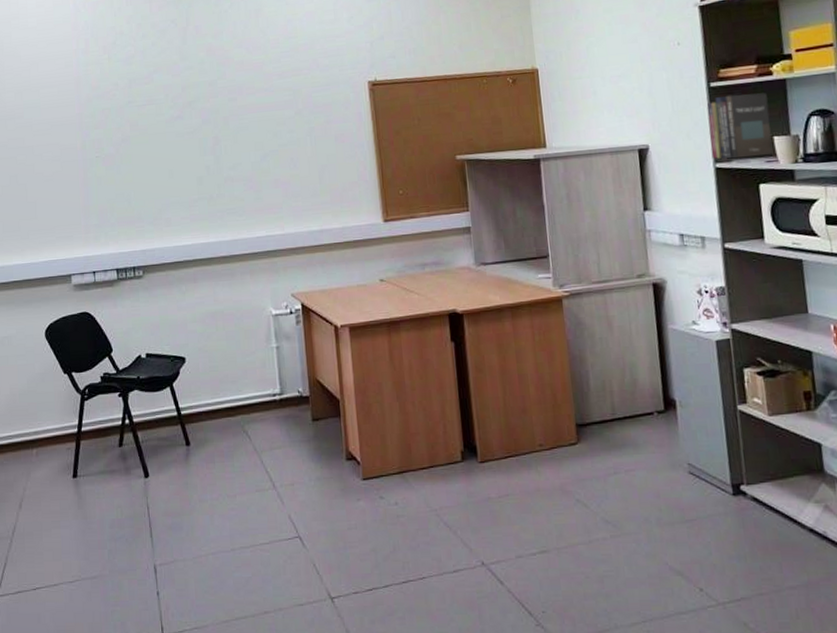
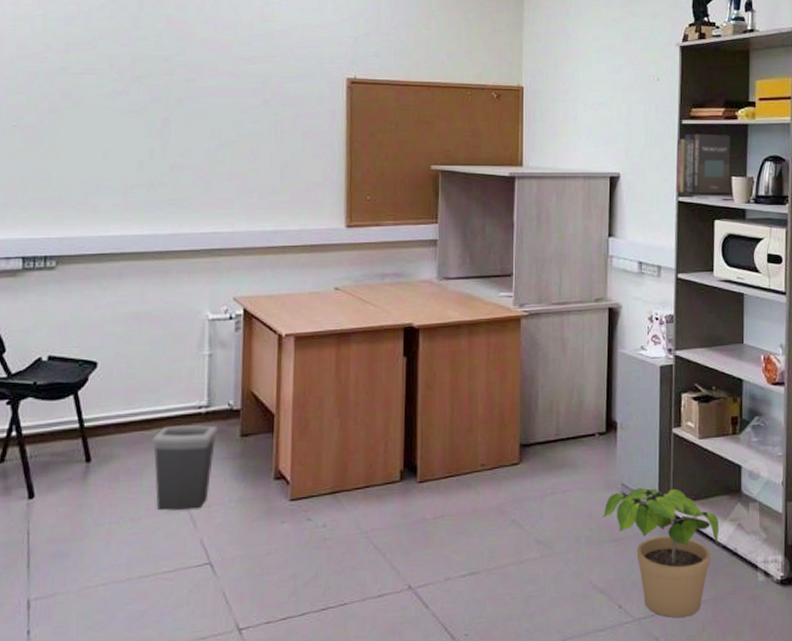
trash bin: none [238,410,293,489] -> present [152,424,219,511]
potted plant: none [671,468,805,603] -> present [603,488,719,618]

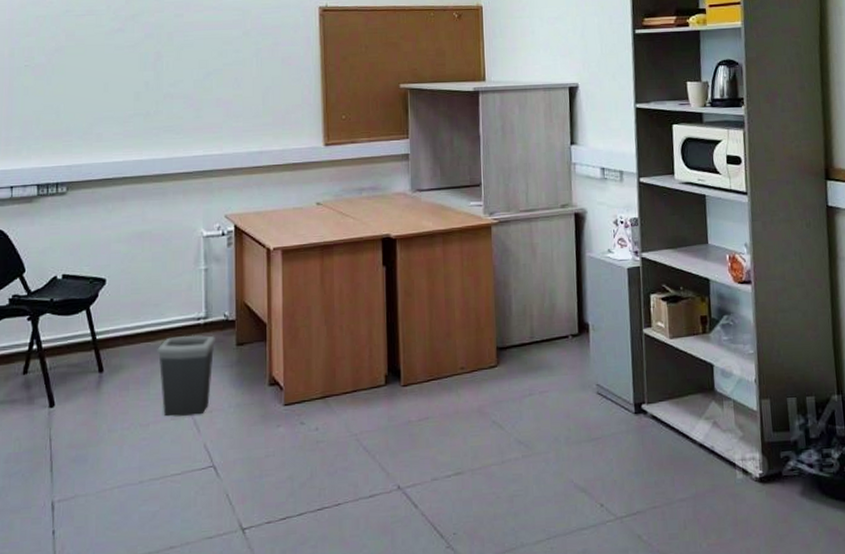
potted plant: present [603,488,719,618] -> none [580,388,695,516]
books: present [676,133,731,194] -> none [631,42,686,100]

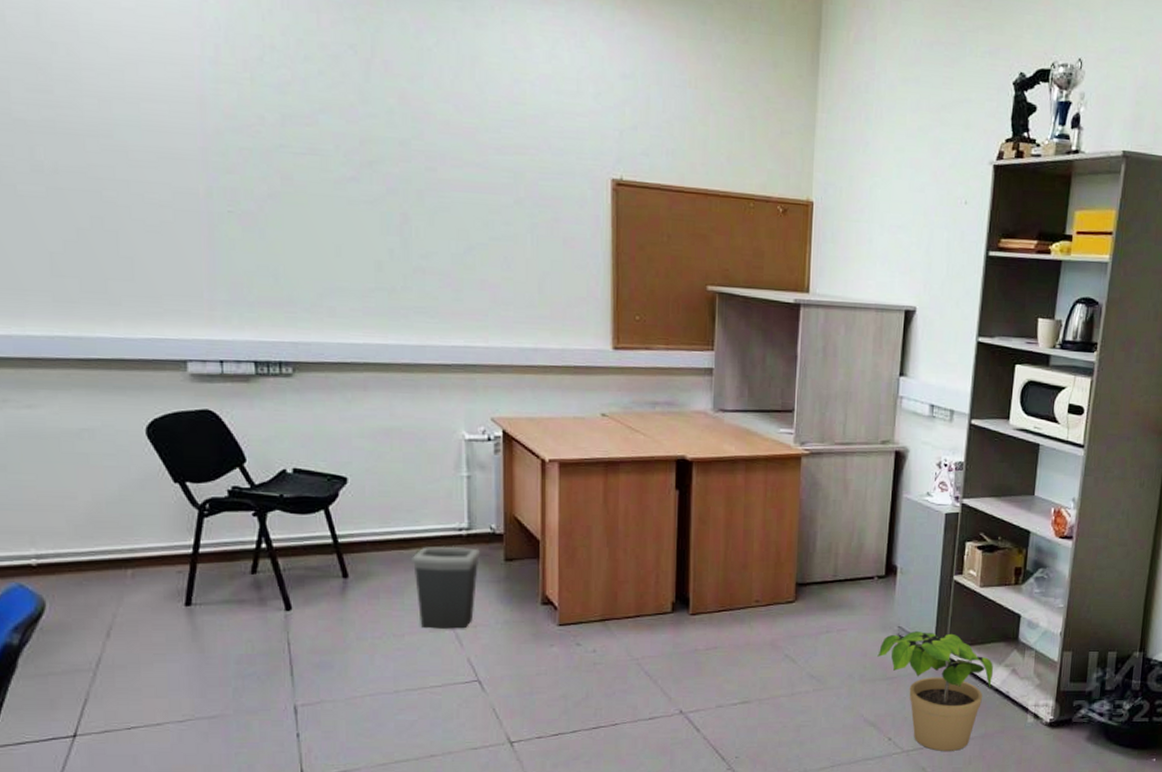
potted plant: none [580,388,695,516] -> present [877,632,993,751]

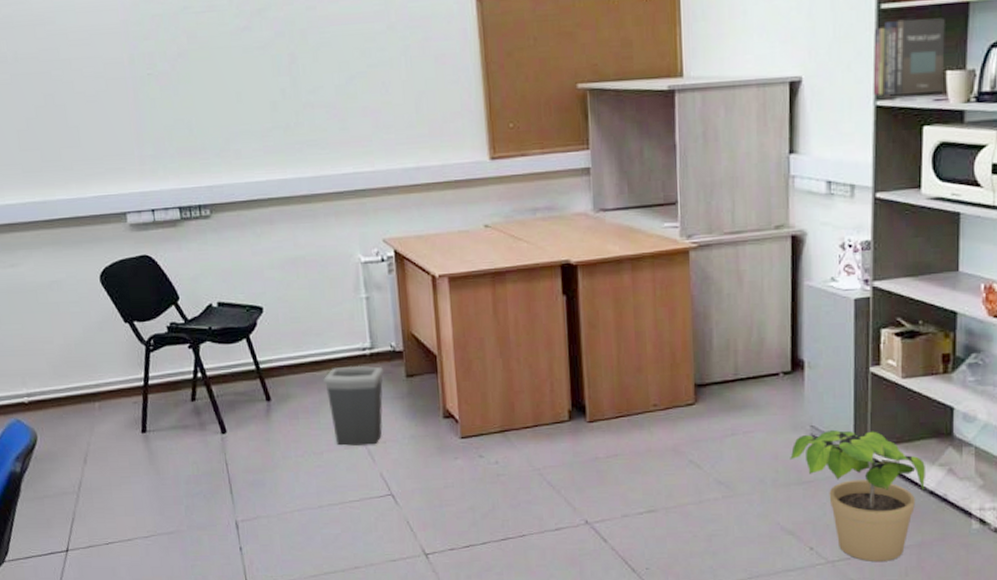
books: none [976,267,1041,337] -> present [873,18,945,96]

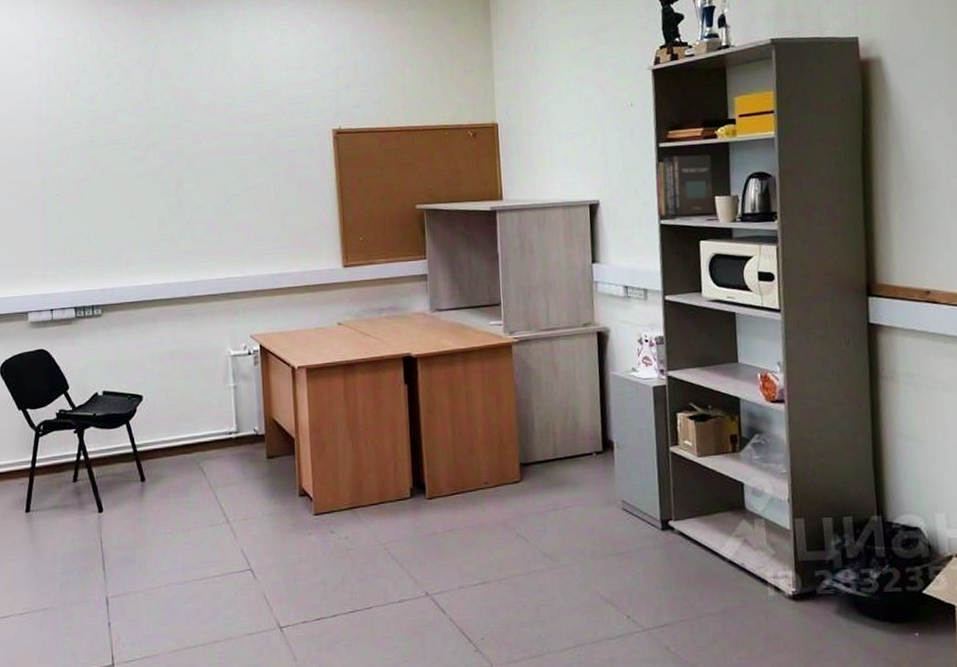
trash bin: present [323,365,385,446] -> none [193,448,248,523]
potted plant: present [790,430,925,561] -> none [605,505,725,629]

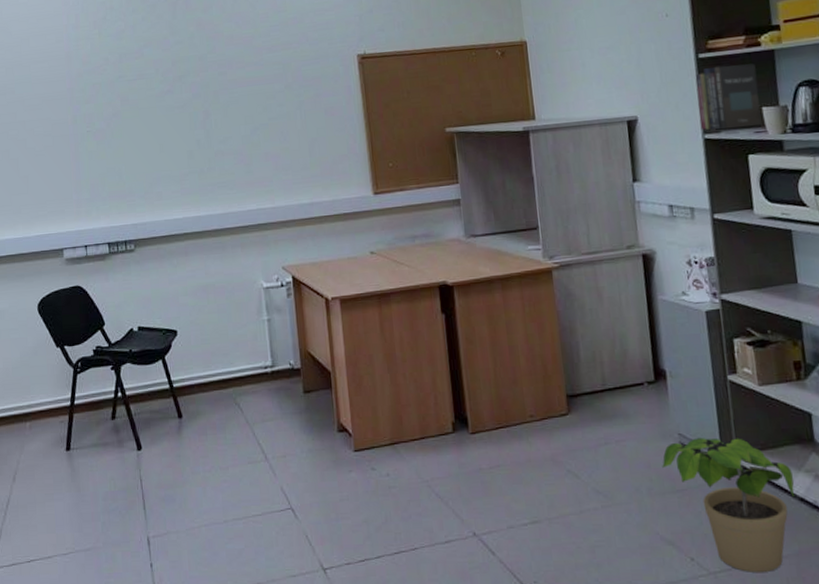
potted plant: none [605,505,725,629] -> present [662,438,795,572]

